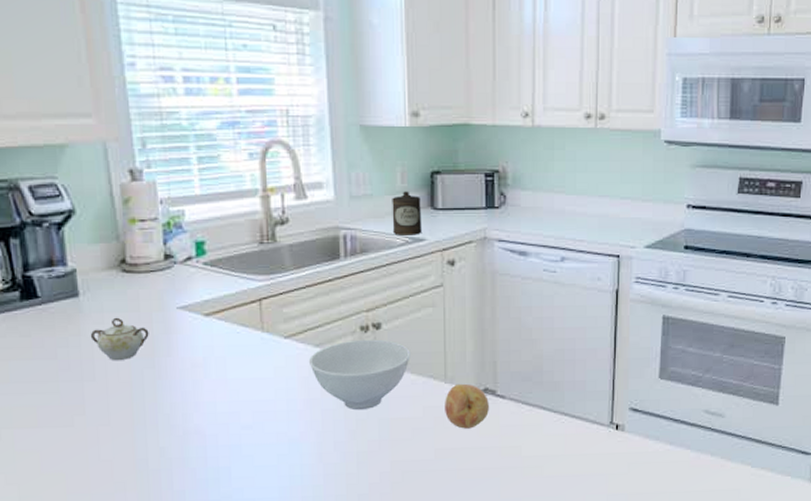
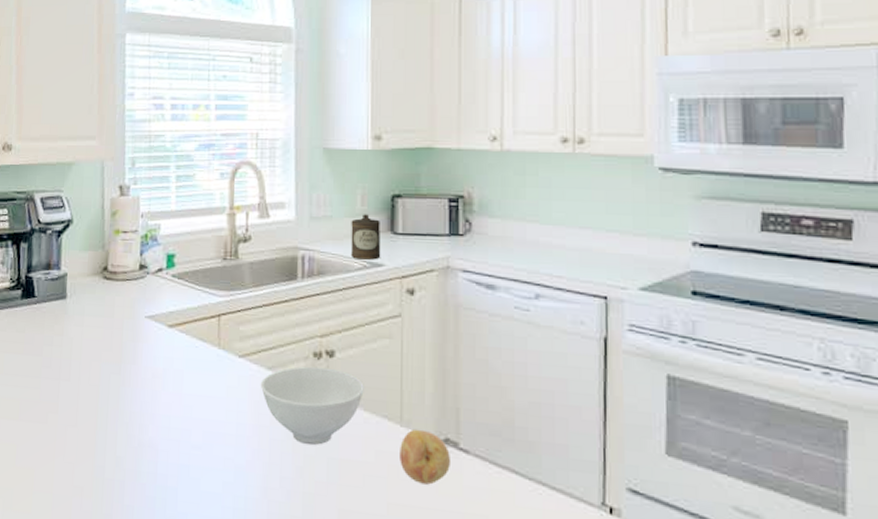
sugar bowl: present [90,317,149,361] -> none [71,321,119,364]

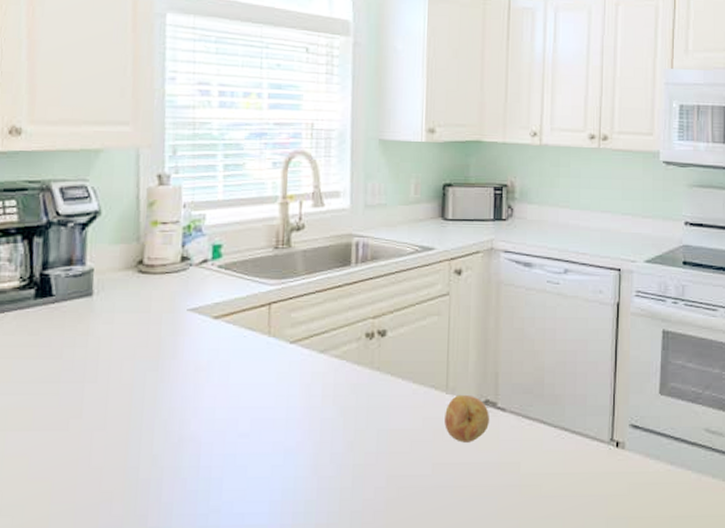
bowl: present [260,366,364,446] -> none [311,346,414,420]
canister: present [350,214,381,260] -> none [403,202,432,244]

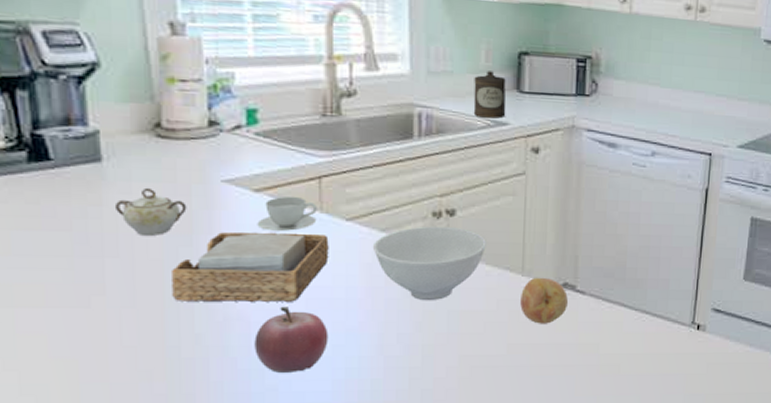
sugar bowl: none [98,318,157,363] -> present [114,187,187,237]
napkin holder: none [137,356,274,423] -> present [172,231,329,302]
fruit: none [203,427,269,494] -> present [254,306,329,373]
teacup: none [214,321,266,354] -> present [257,196,317,231]
bowl: none [311,346,414,420] -> present [372,226,486,301]
canister: none [403,202,432,244] -> present [473,71,506,119]

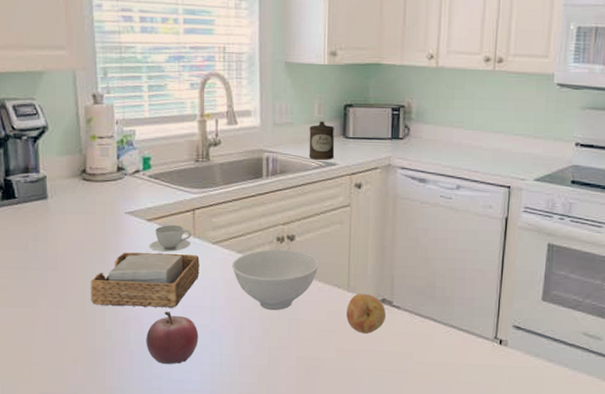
sugar bowl: present [114,187,187,237] -> none [55,218,102,255]

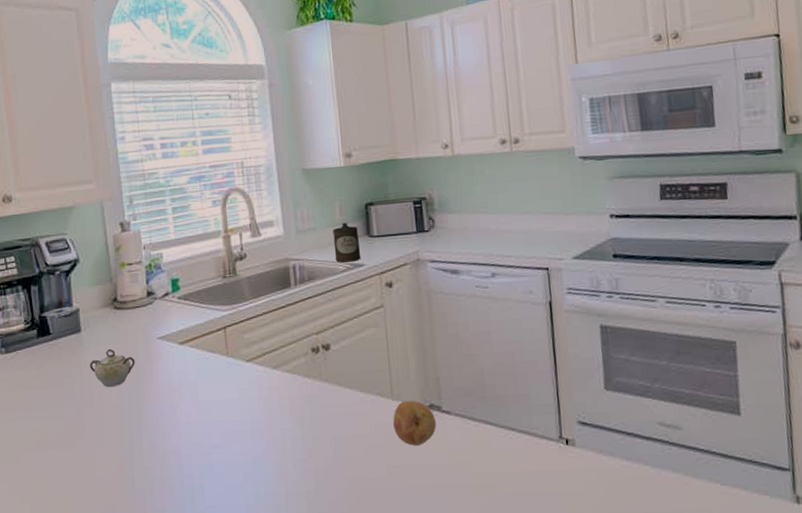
sugar bowl: none [55,218,102,255] -> present [89,348,135,388]
napkin holder: present [91,252,200,308] -> none [127,375,236,439]
fruit: present [146,311,199,364] -> none [186,439,241,499]
teacup: present [149,224,191,252] -> none [183,345,225,376]
bowl: present [231,249,319,311] -> none [267,359,358,429]

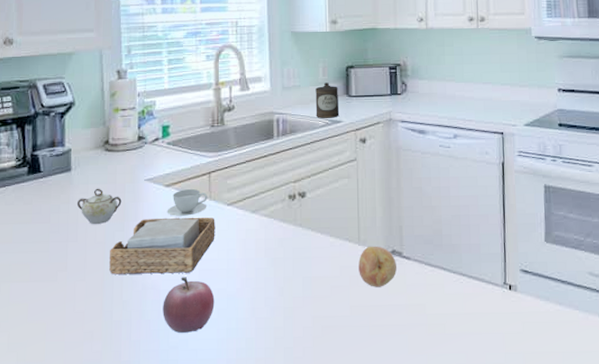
napkin holder: none [127,375,236,439] -> present [109,217,215,275]
teacup: none [183,345,225,376] -> present [167,188,207,216]
fruit: none [186,439,241,499] -> present [162,277,215,333]

